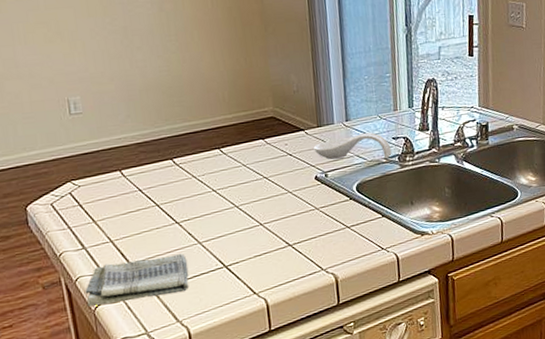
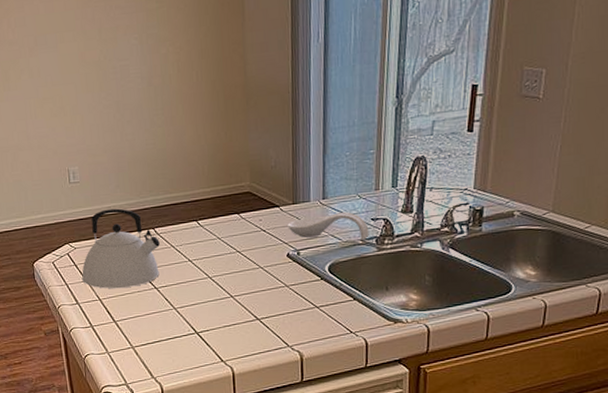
dish towel: present [85,253,189,306] -> none [77,317,164,355]
kettle: none [88,139,181,229] -> present [82,208,160,289]

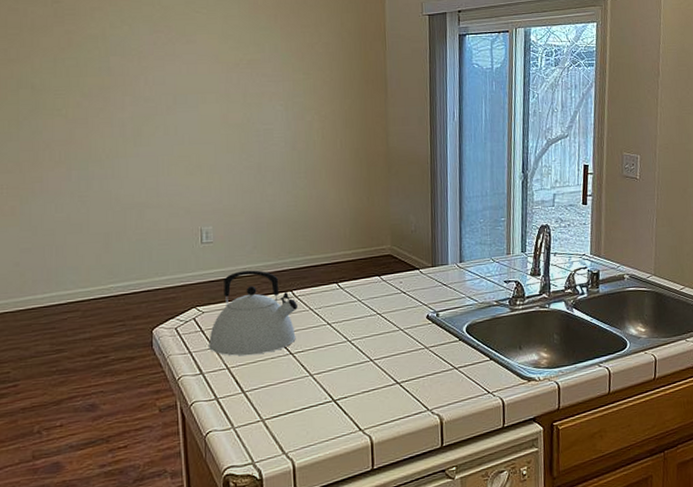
spoon rest: present [287,211,369,240] -> none [427,274,503,301]

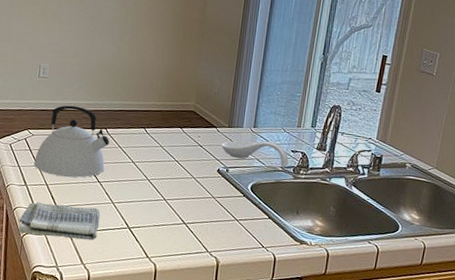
dish towel: none [198,385,298,432] -> present [18,202,100,241]
spoon rest: none [427,274,503,301] -> present [221,140,289,168]

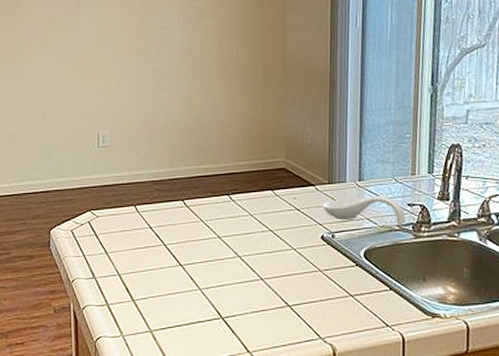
dish towel: present [18,202,100,241] -> none [90,297,186,338]
kettle: present [34,105,109,178] -> none [102,176,188,264]

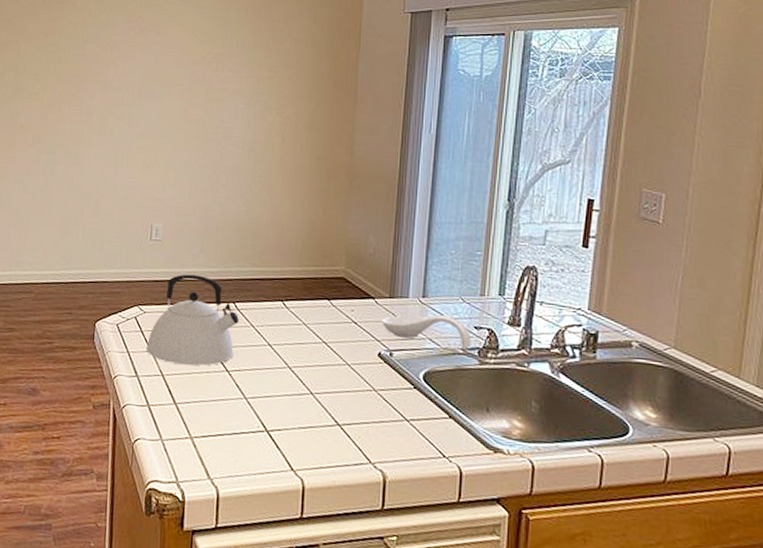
kettle: none [102,176,188,264] -> present [146,274,239,366]

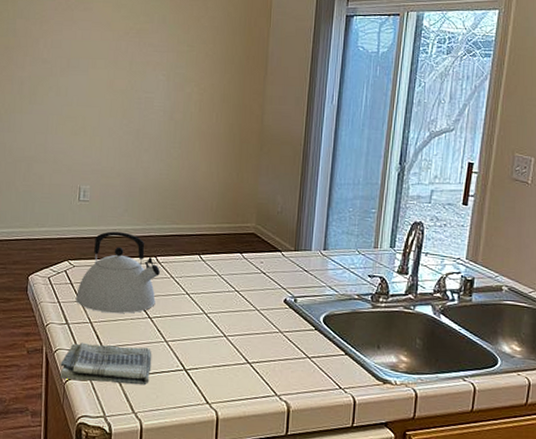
dish towel: none [128,397,230,448] -> present [59,342,152,386]
spoon rest: present [382,314,471,350] -> none [287,264,366,295]

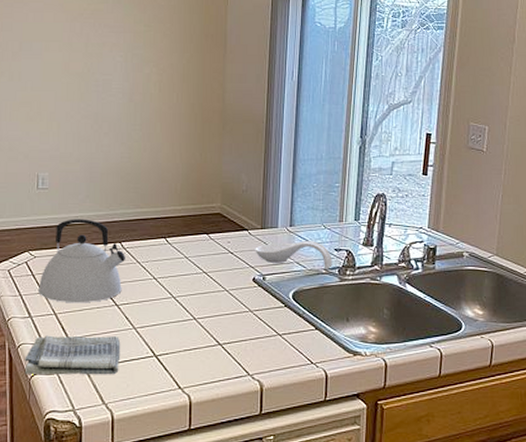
spoon rest: none [287,264,366,295] -> present [255,240,332,269]

